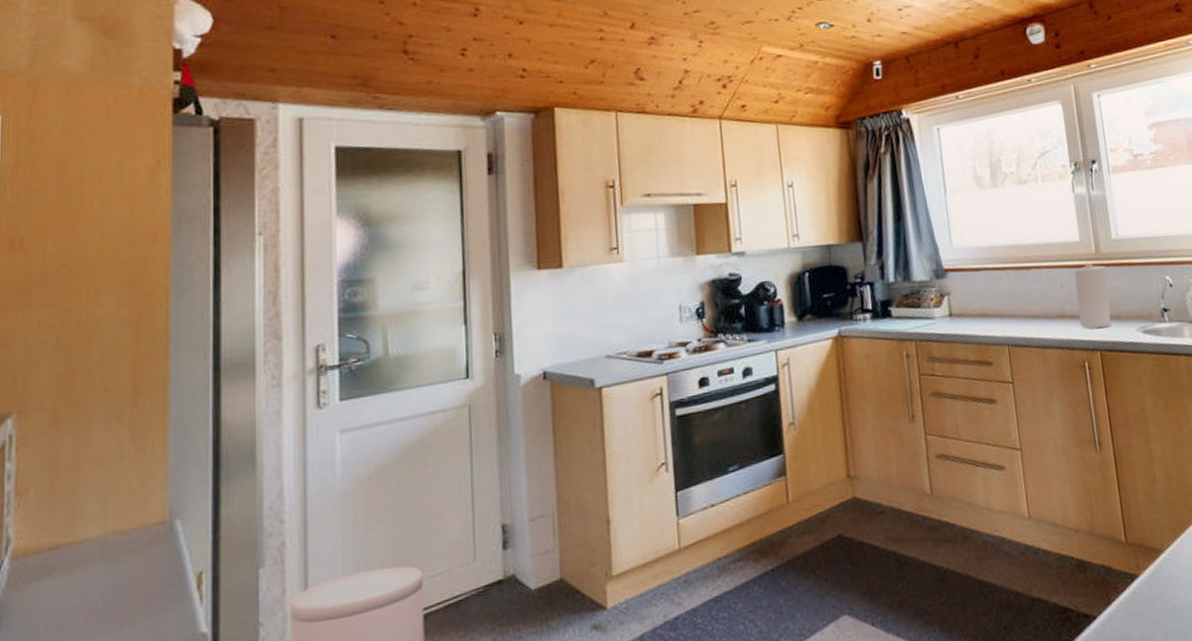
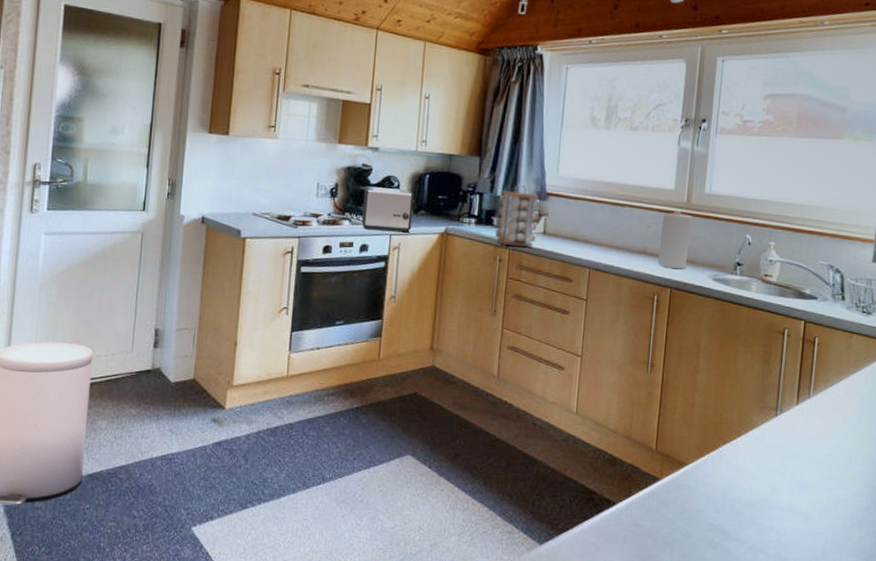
toaster: none [736,294,799,350] -> present [361,185,416,233]
spice rack: none [891,264,942,338] -> present [494,183,540,248]

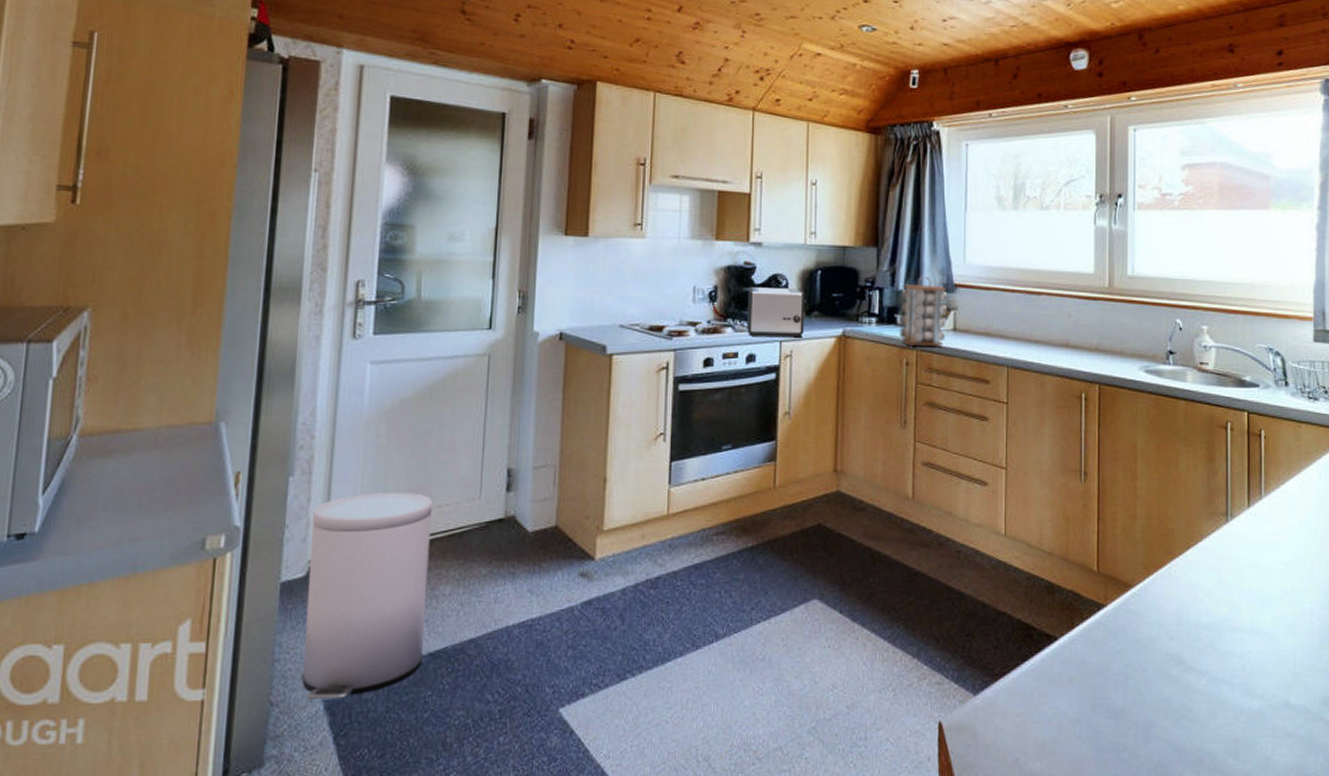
paper towel holder: present [658,211,694,270] -> none [1083,297,1117,362]

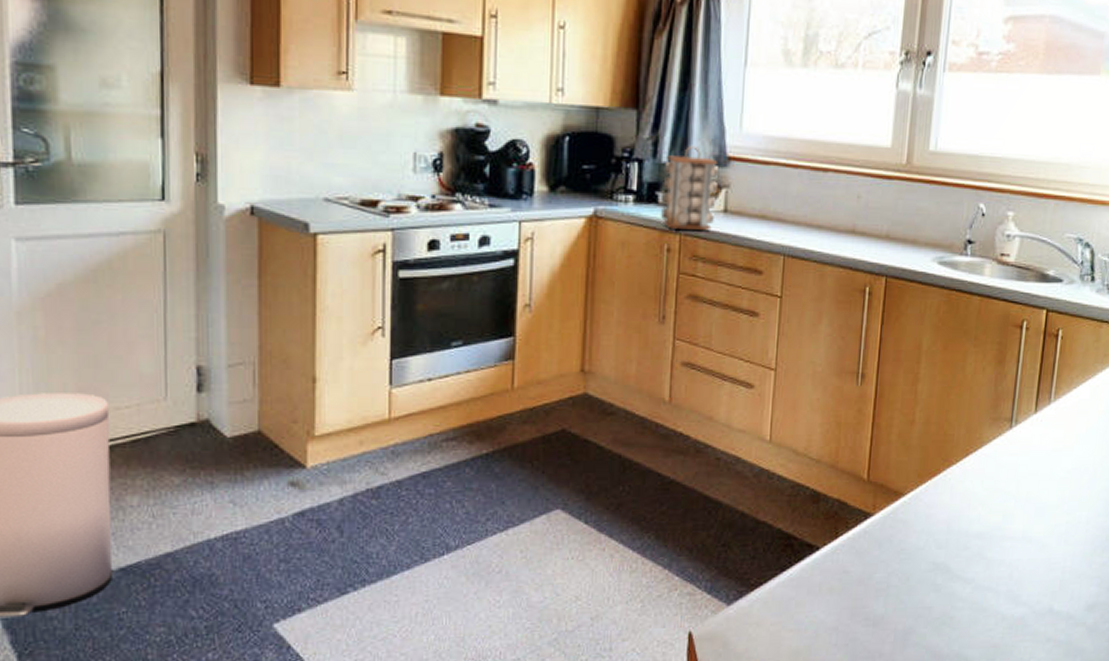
toaster: present [746,286,807,338] -> none [478,154,552,218]

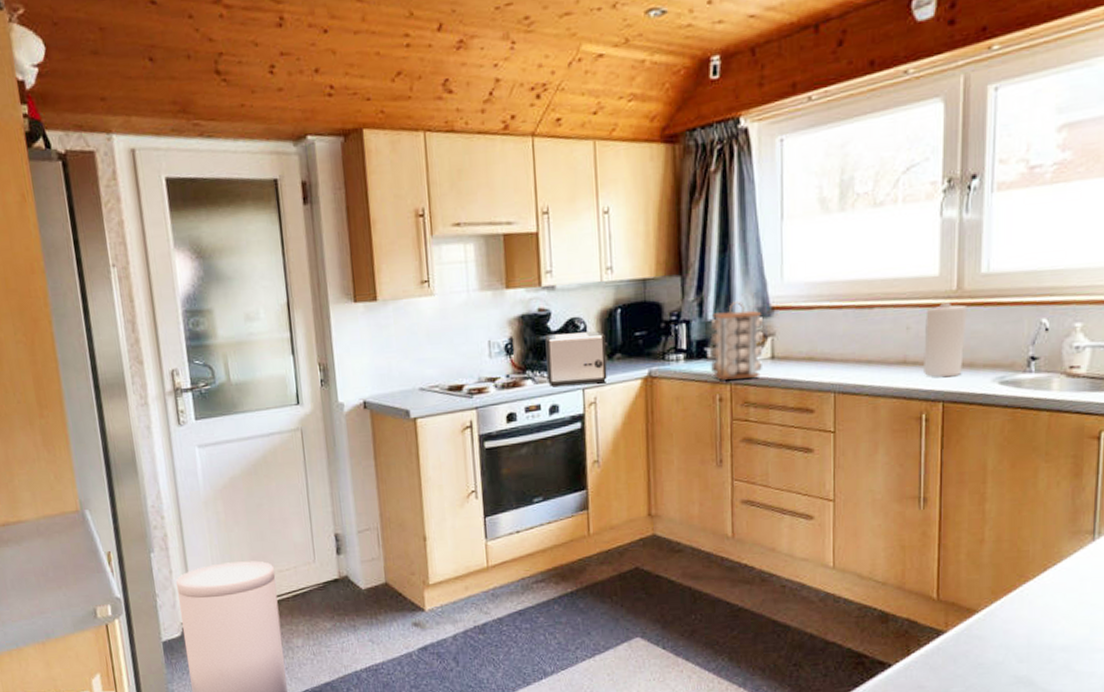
toaster: none [478,154,552,218] -> present [545,331,609,387]
paper towel holder: none [870,175,915,252] -> present [924,302,968,378]

